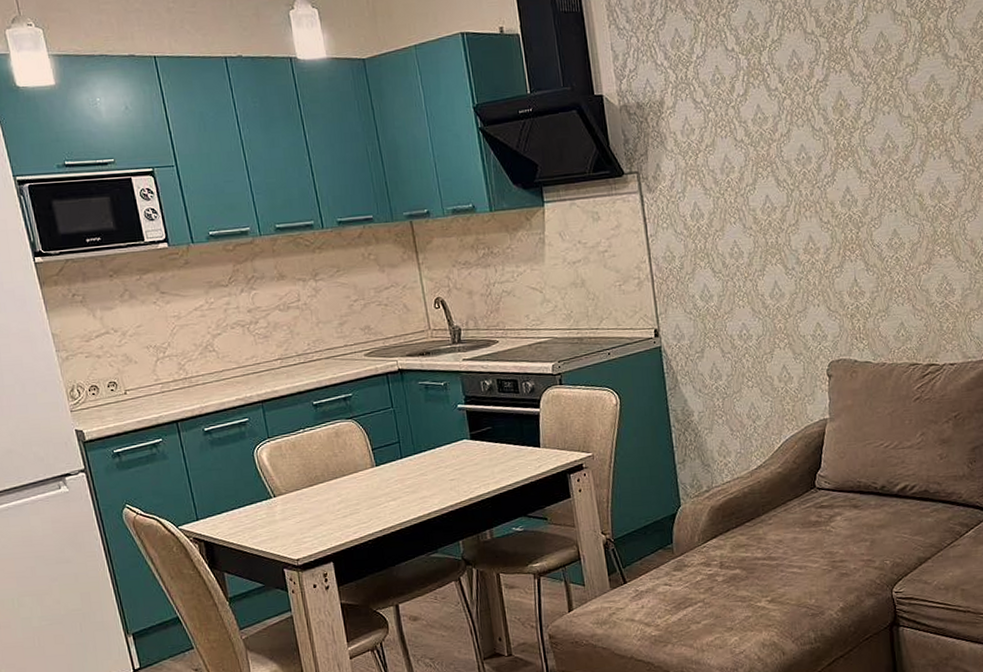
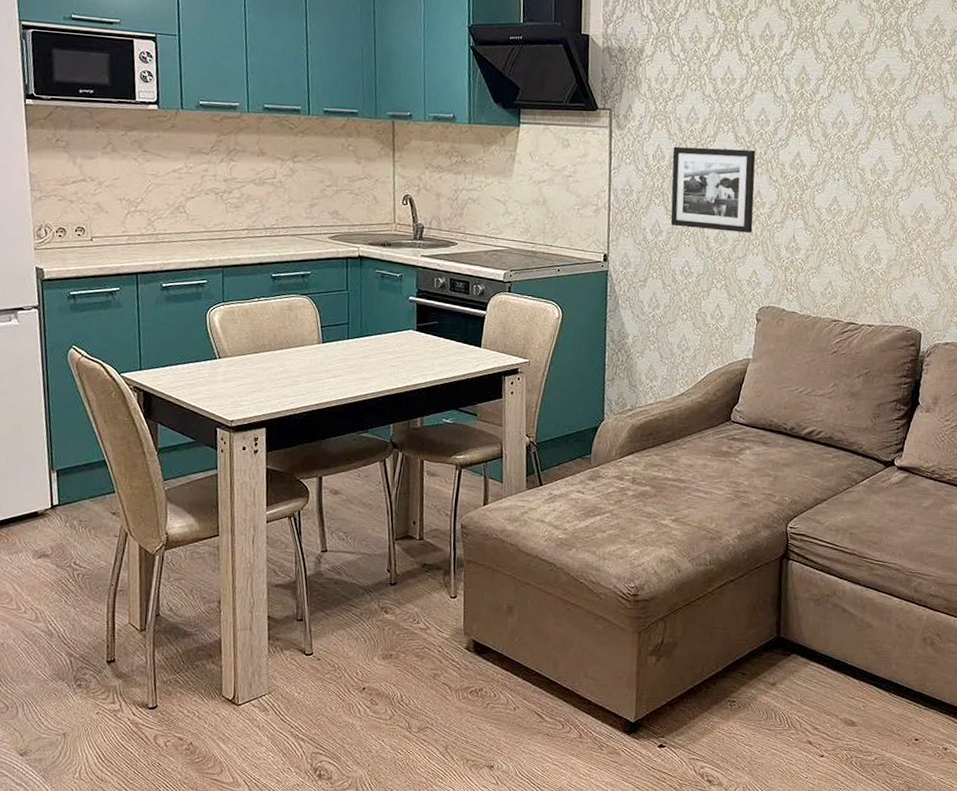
picture frame: none [711,193,810,288] -> present [670,146,756,233]

